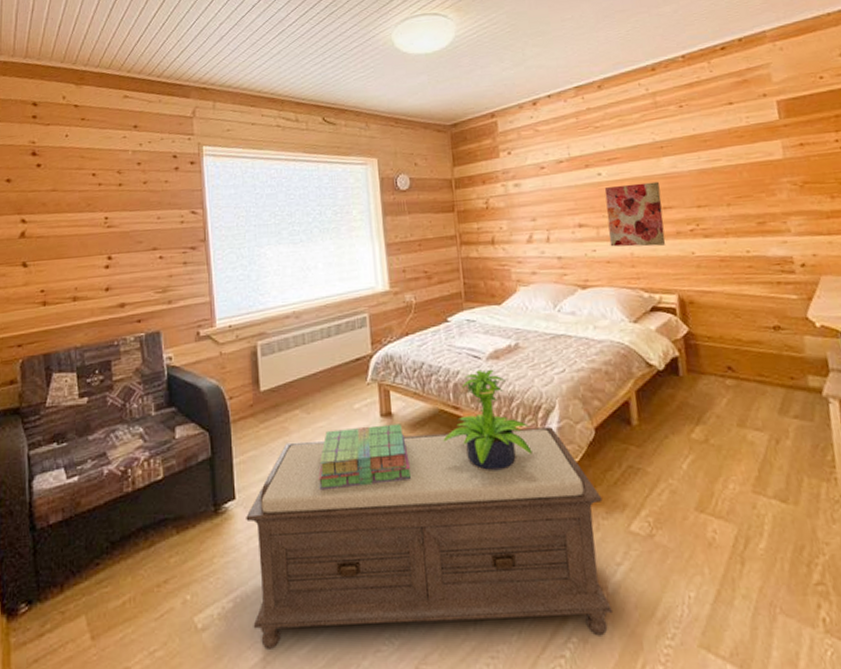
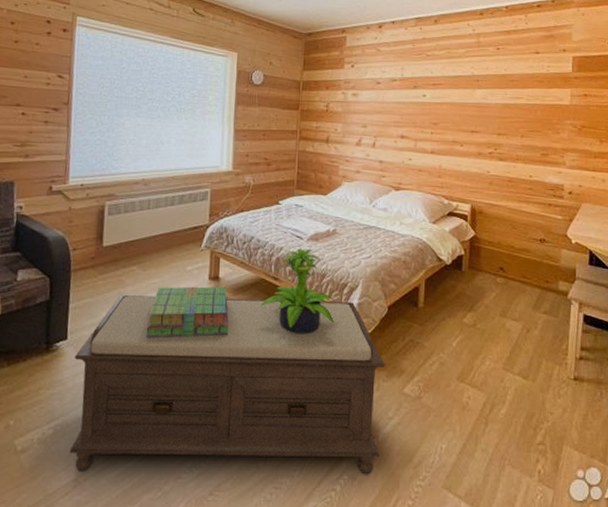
wall art: present [604,181,666,247] -> none [424,107,472,162]

